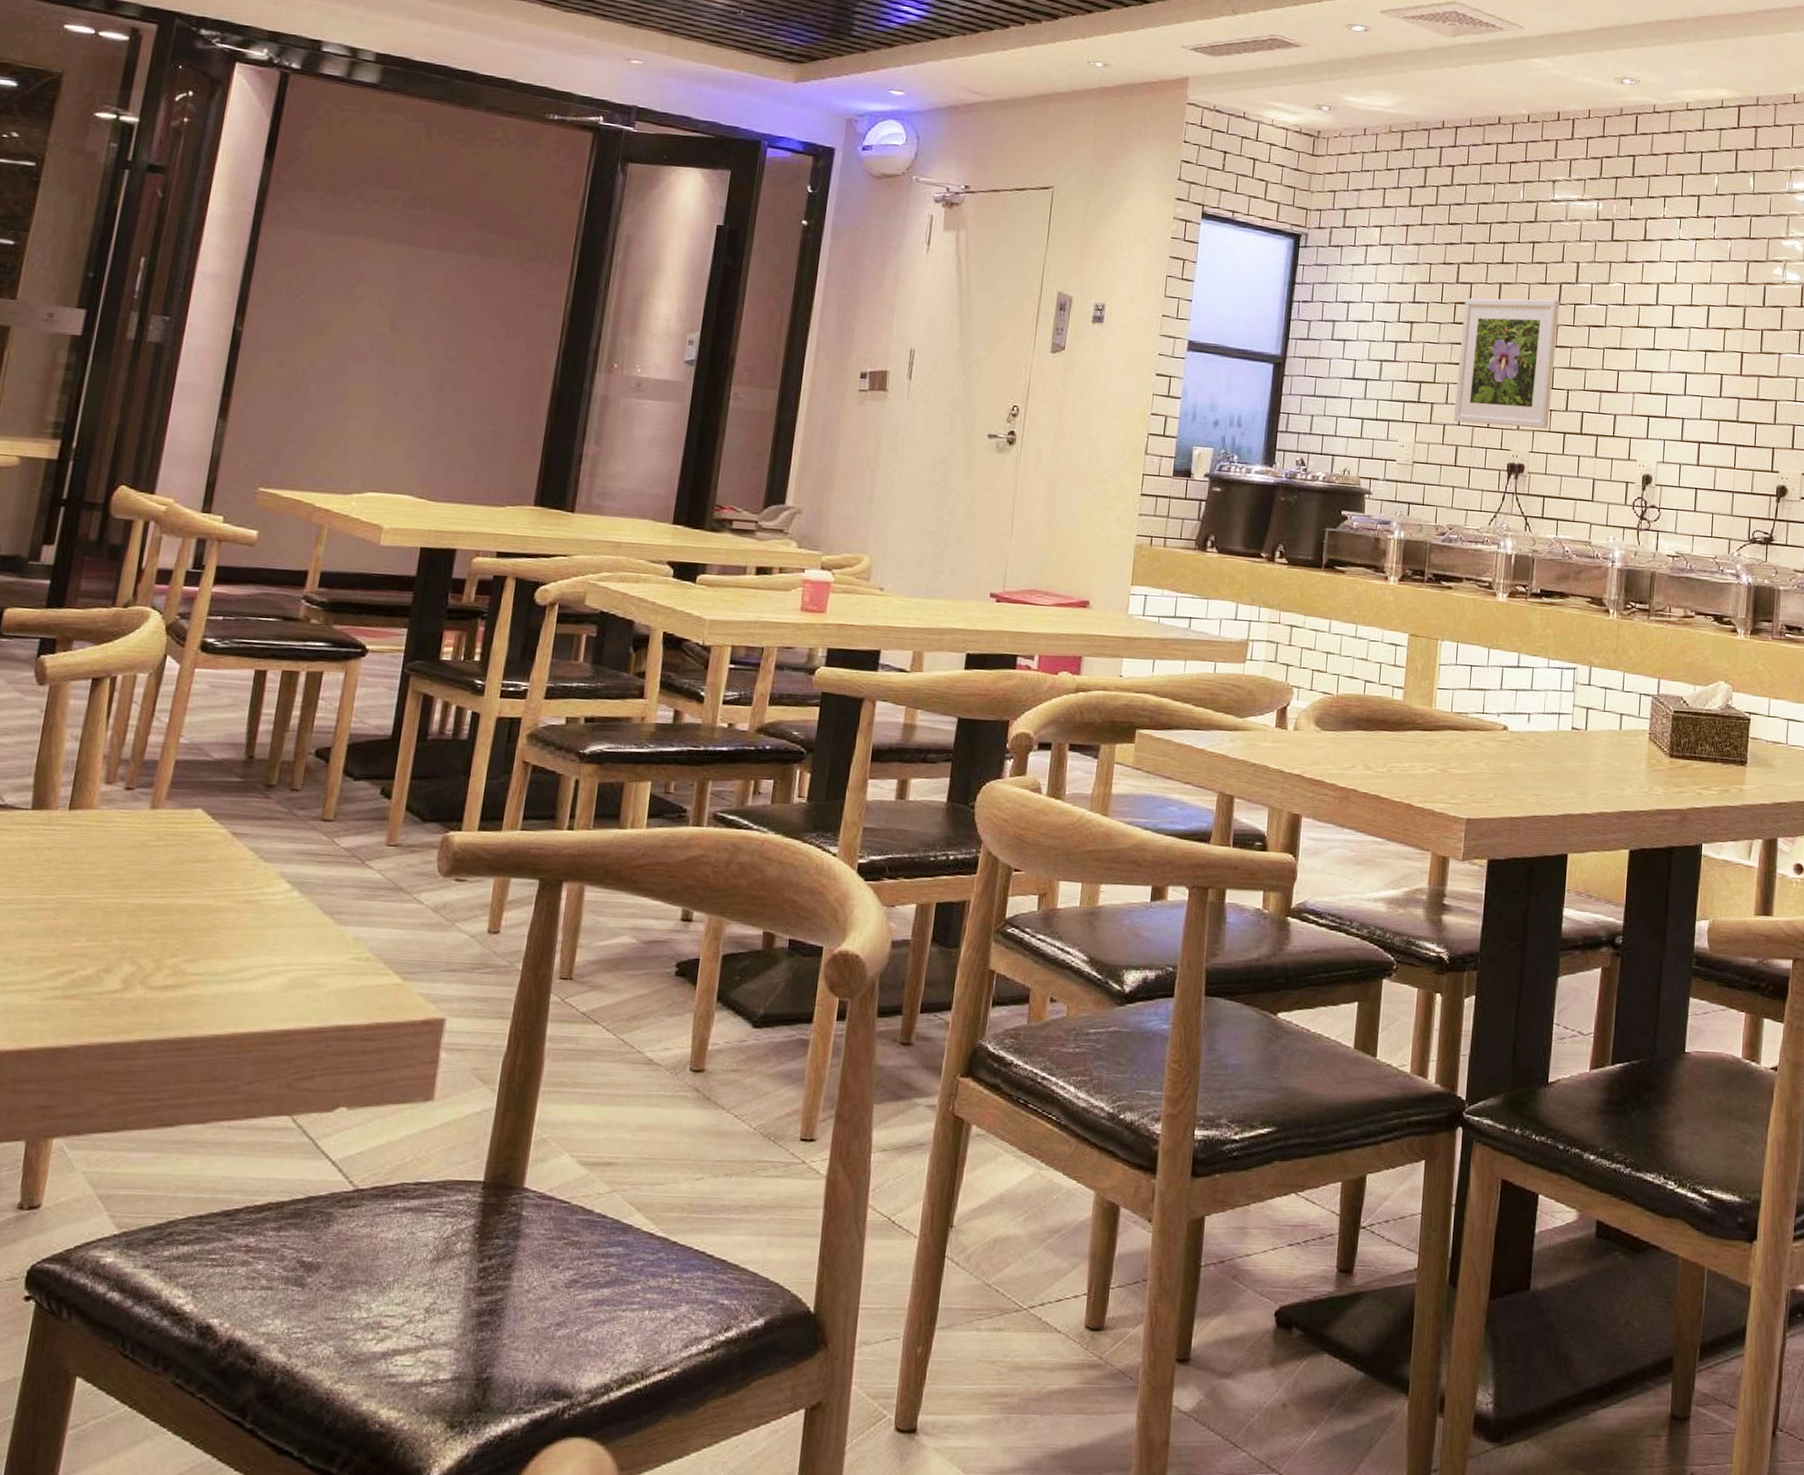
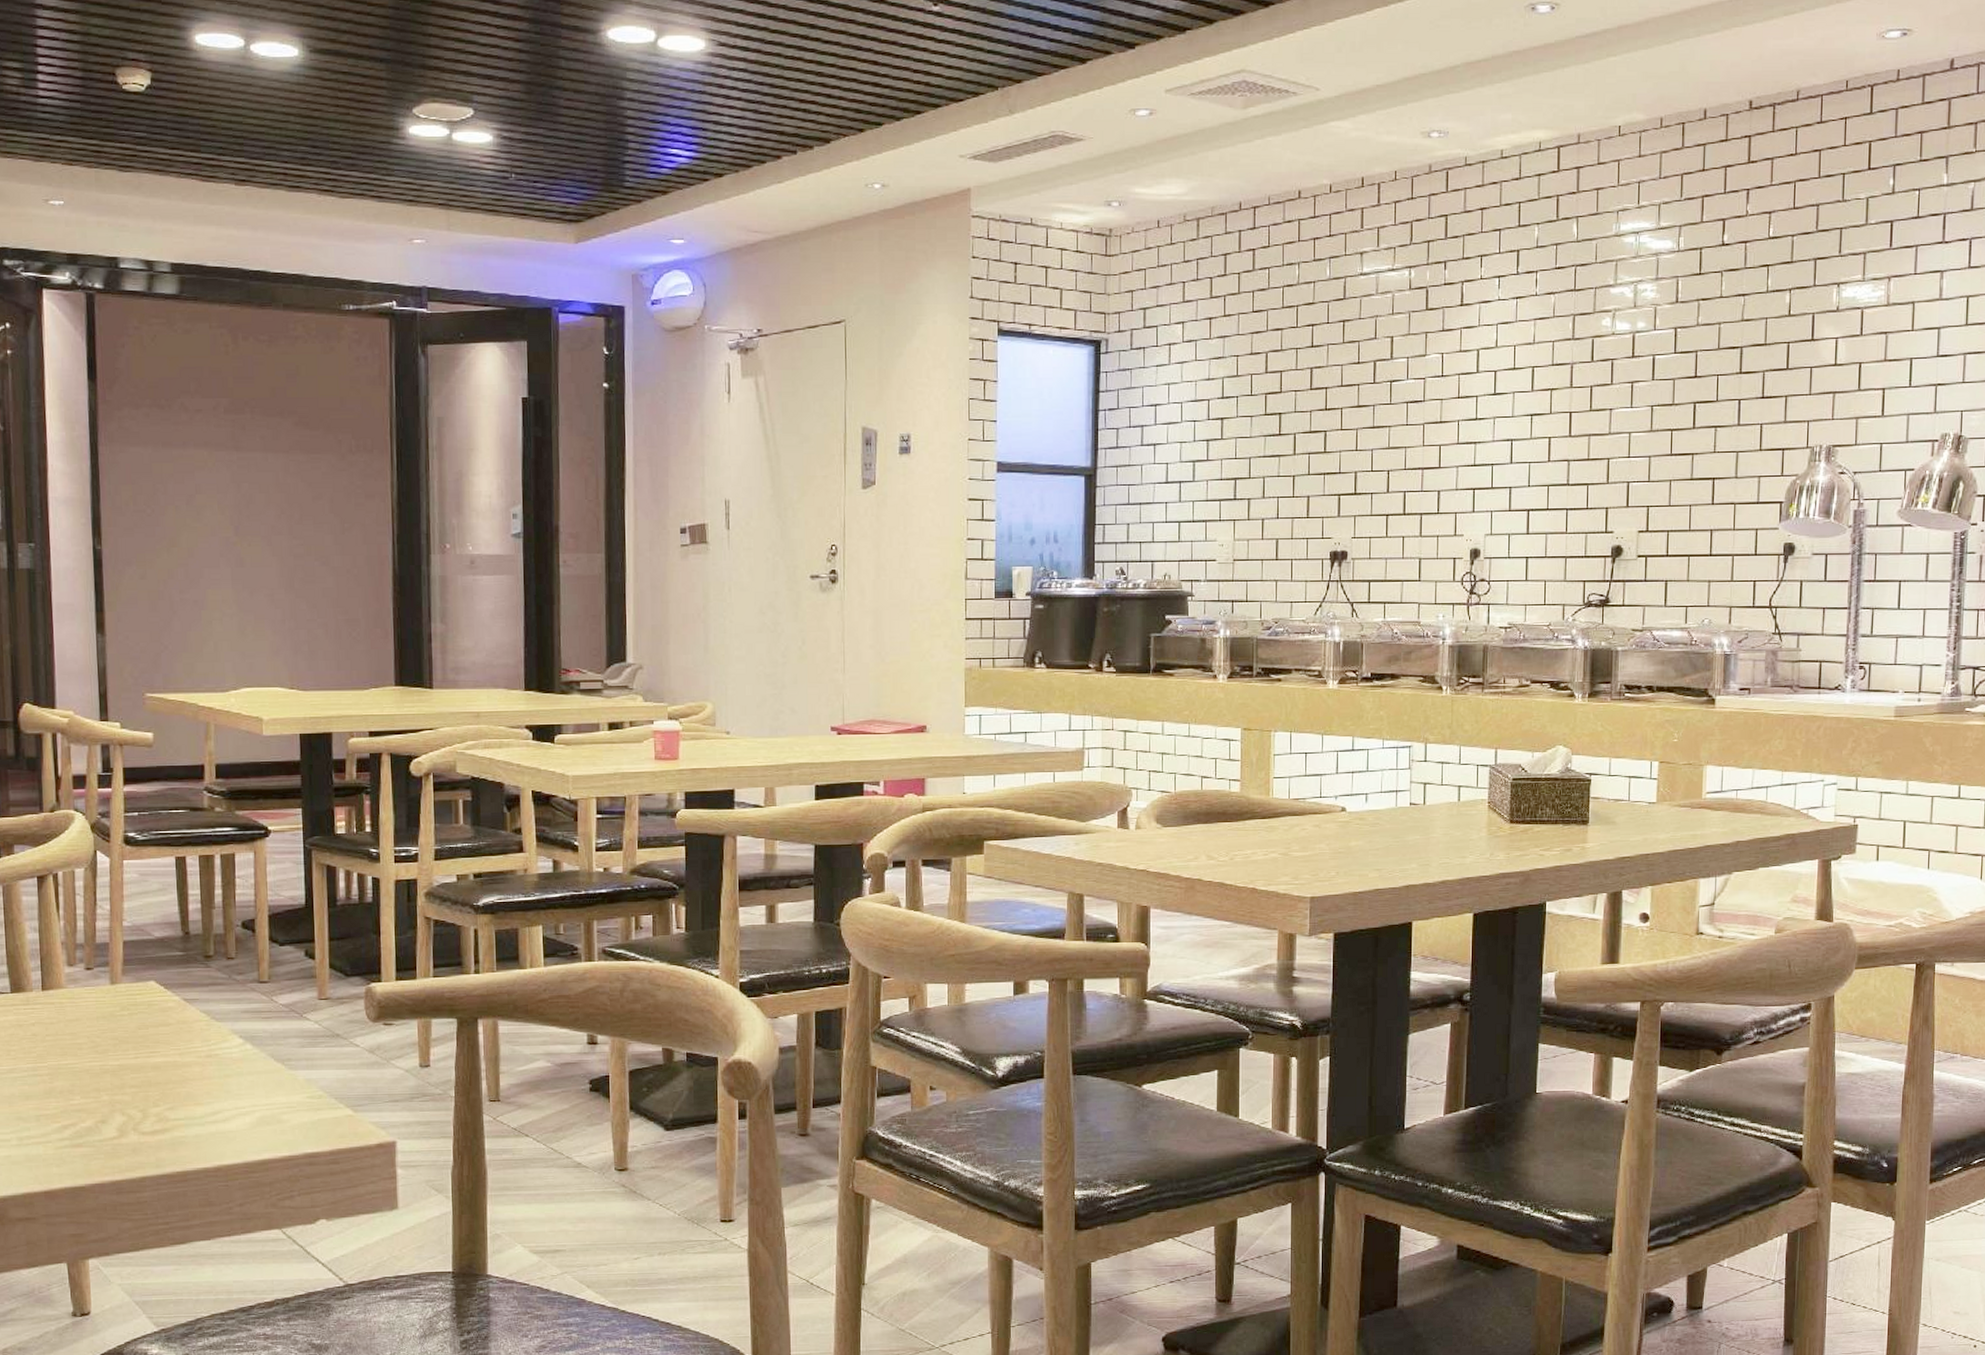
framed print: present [1454,298,1560,430] -> none [1272,379,1375,515]

